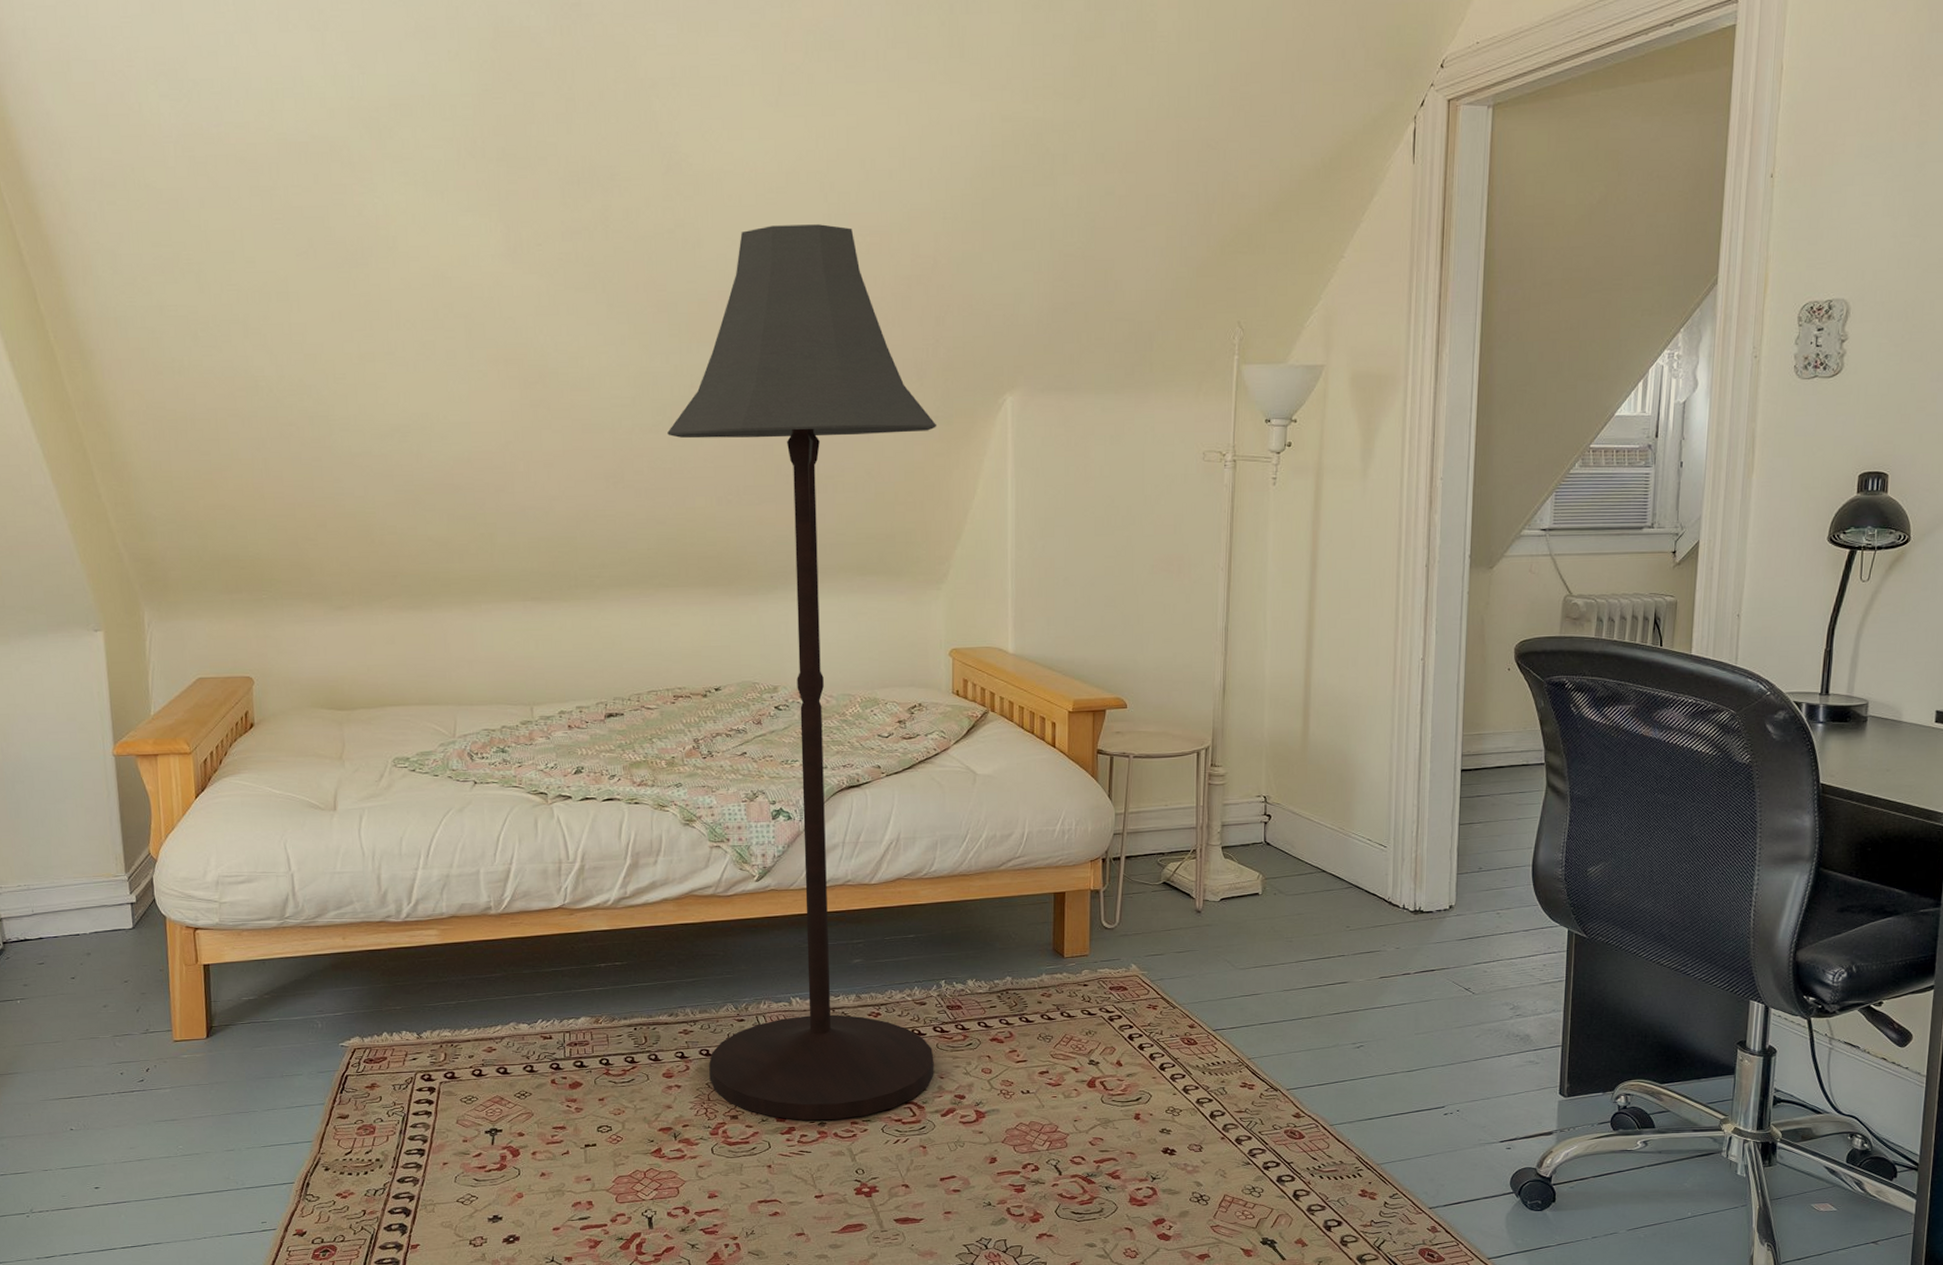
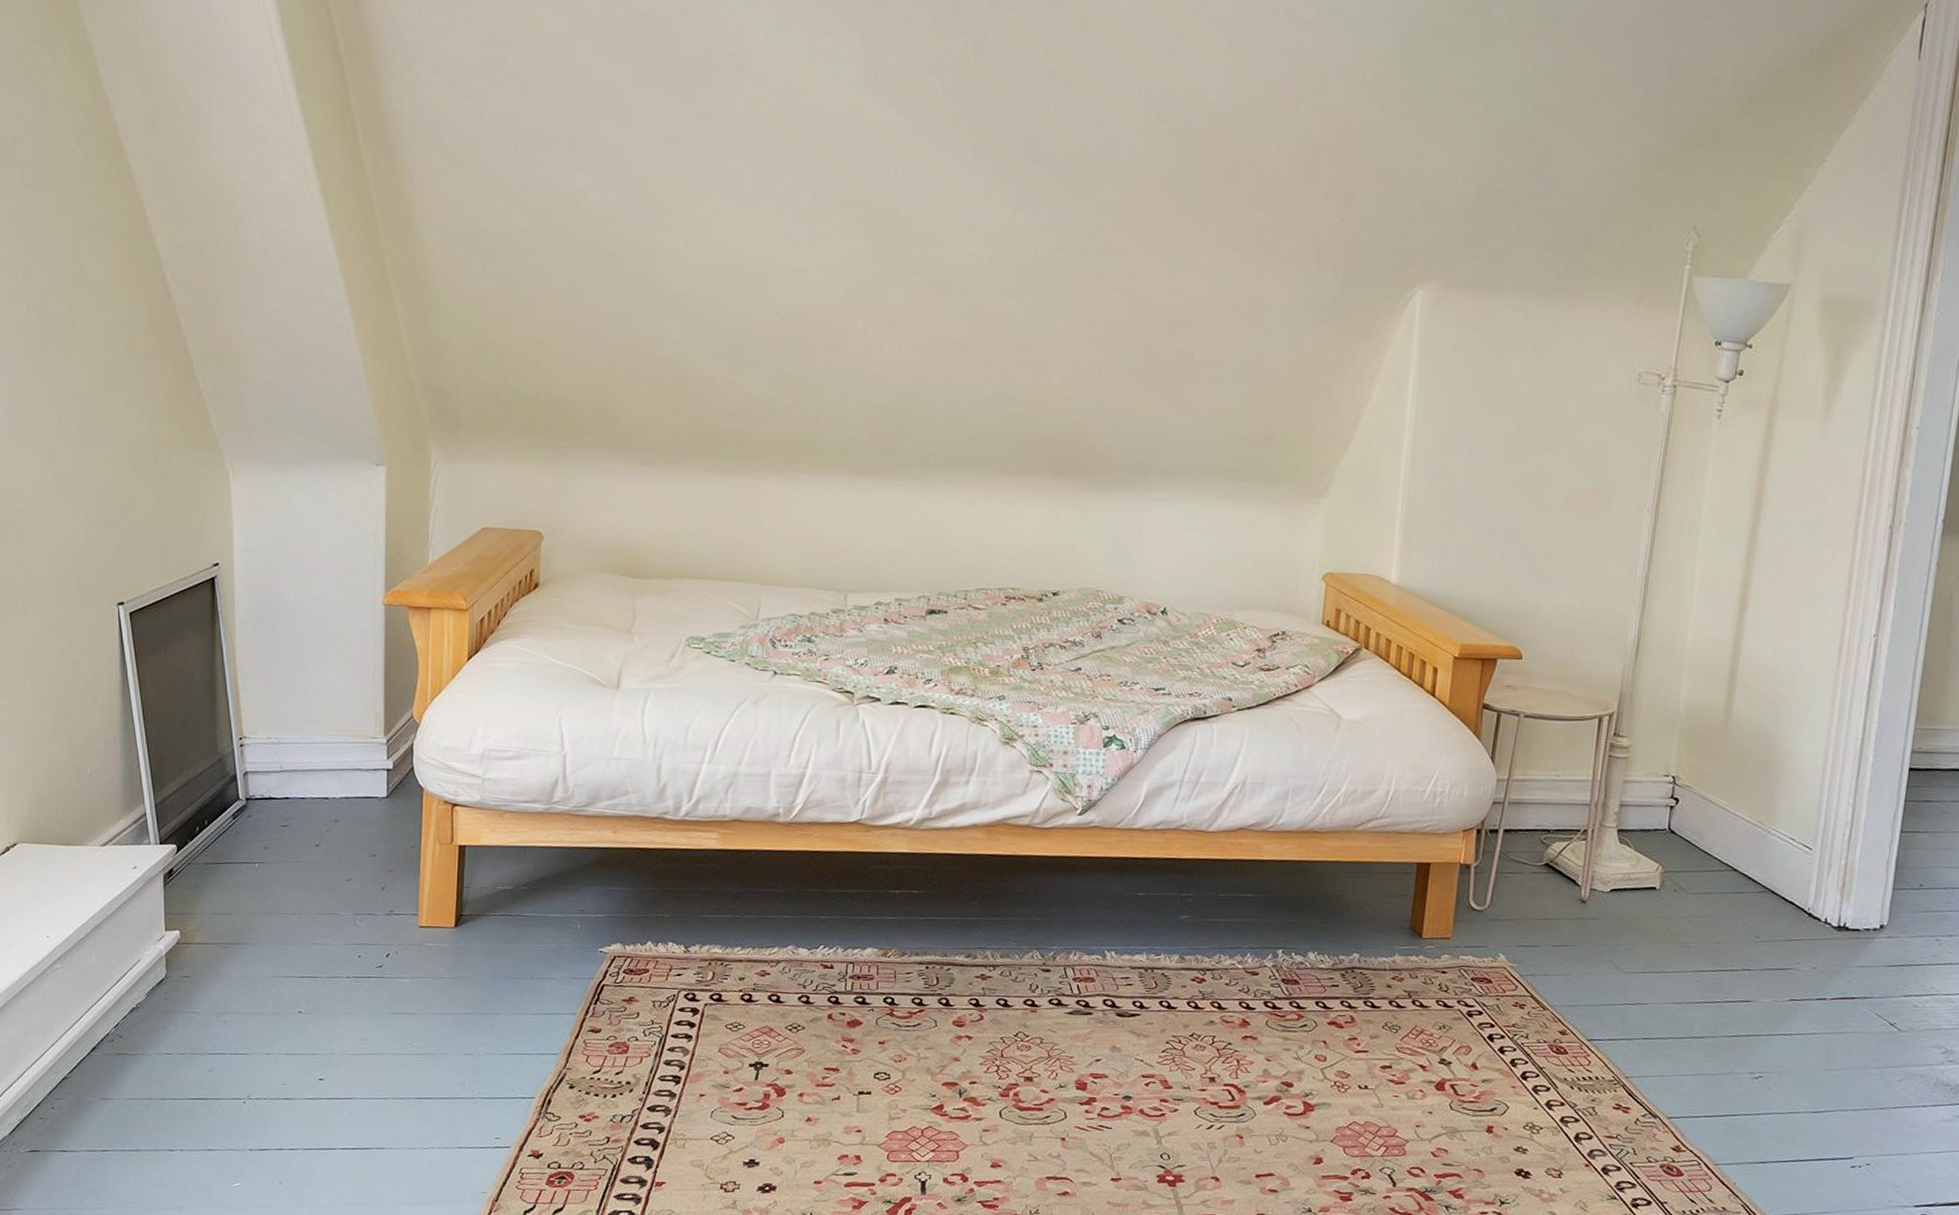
floor lamp: present [667,224,937,1121] -> none [1005,74,1334,1095]

